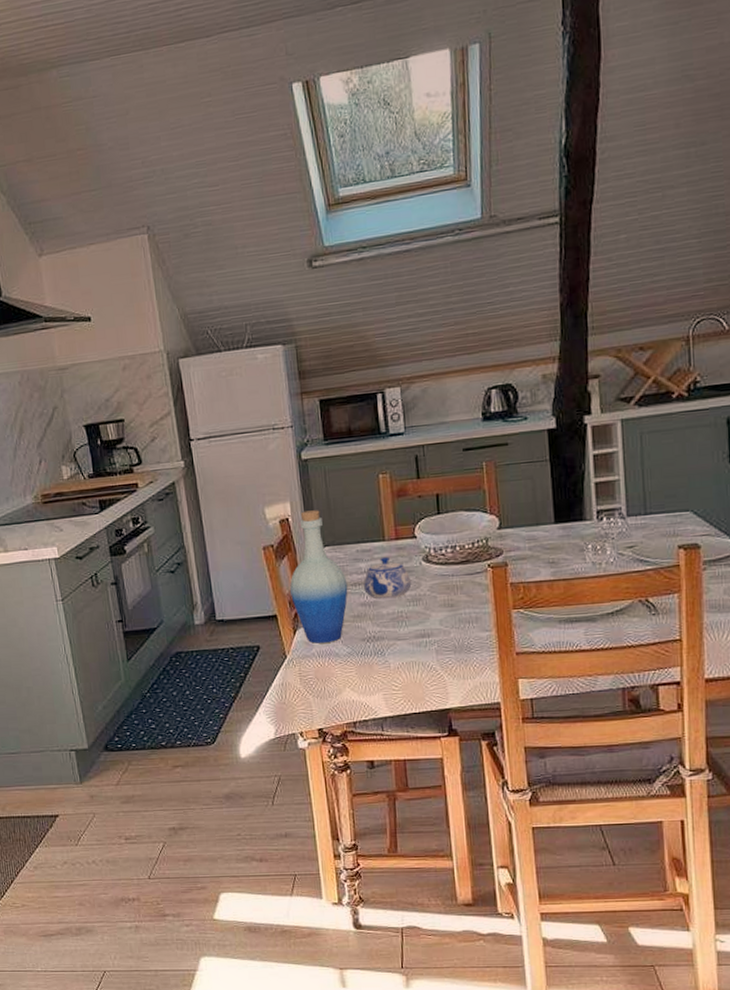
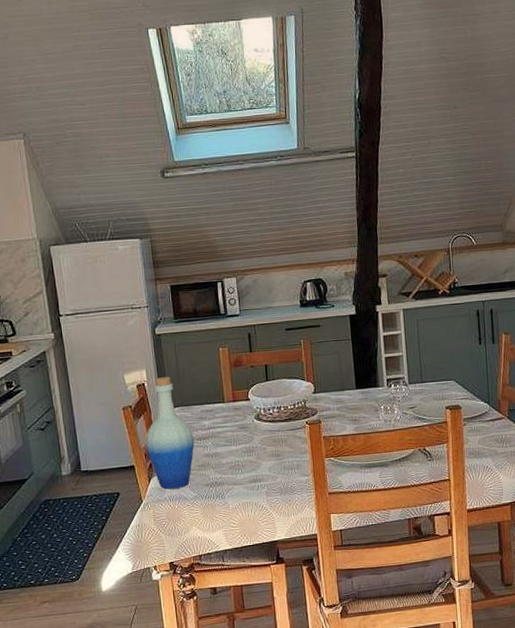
teapot: present [364,557,412,599] -> none [207,416,246,451]

